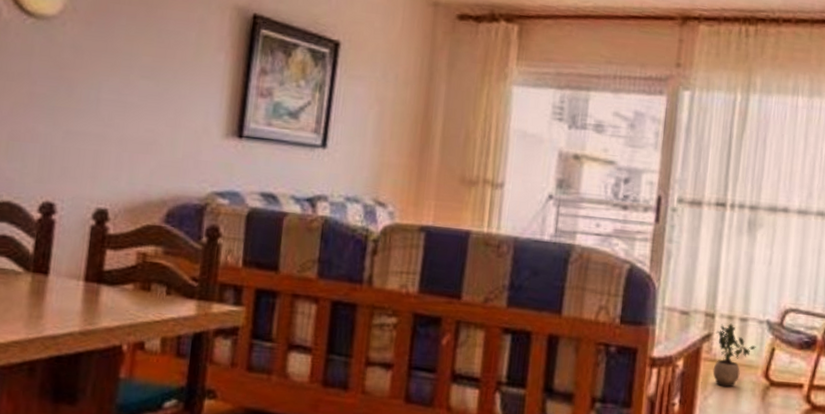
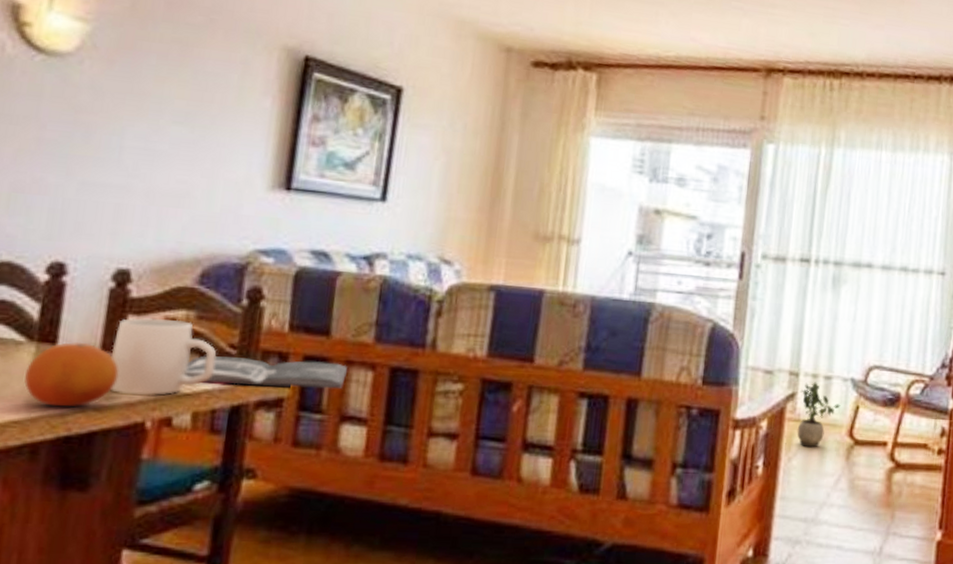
fruit: none [23,273,99,331] -> present [24,342,118,407]
mug: none [93,252,182,323] -> present [110,317,217,396]
magazine: none [154,287,295,320] -> present [184,355,348,389]

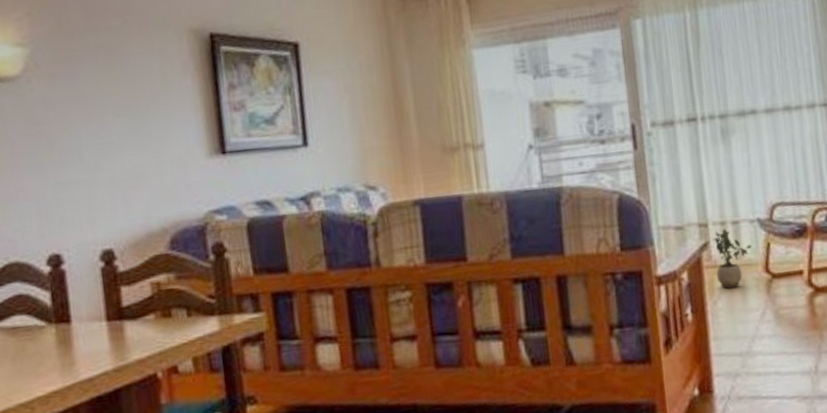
fruit: present [24,342,118,407] -> none [53,317,126,374]
mug: present [110,317,217,396] -> none [114,282,201,354]
magazine: present [184,355,348,389] -> none [178,293,311,332]

